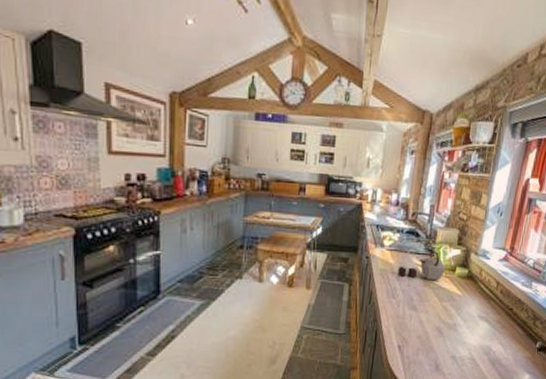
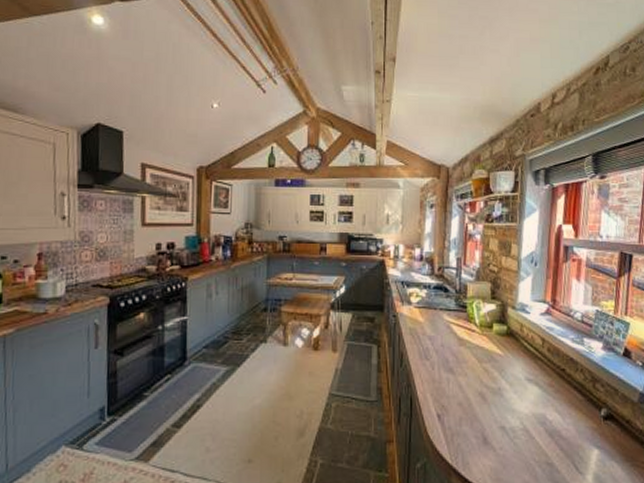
kettle: present [398,248,447,281] -> none [429,304,482,340]

